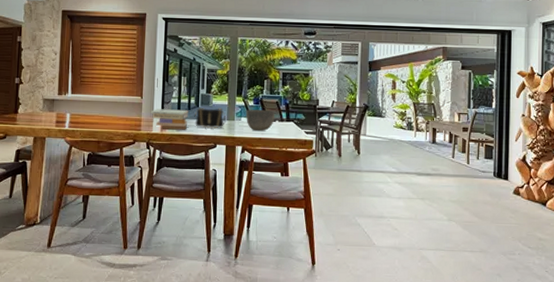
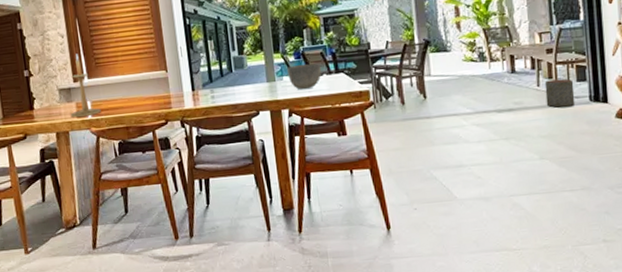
candlestick: none [50,70,78,127] -> present [70,53,101,118]
books: present [150,109,189,130] -> none [178,77,224,104]
handbag: present [194,108,227,129] -> none [228,69,267,95]
planter pot: none [458,154,482,180] -> present [544,78,575,108]

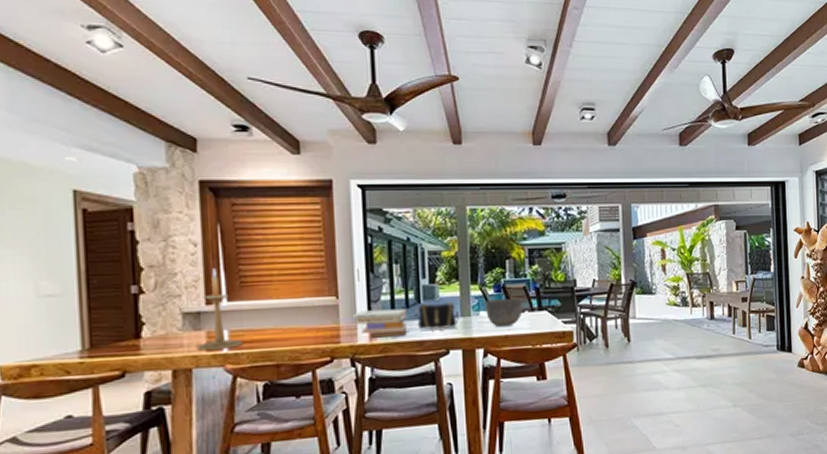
books: none [178,77,224,104] -> present [351,308,408,338]
handbag: none [228,69,267,95] -> present [415,301,460,331]
planter pot: present [544,78,575,108] -> none [739,327,765,356]

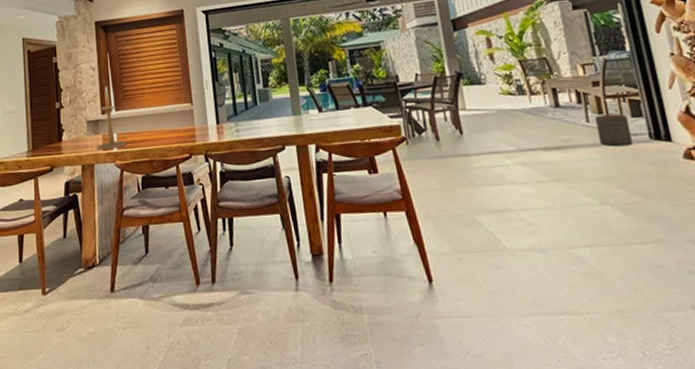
books: present [351,308,408,338] -> none [203,110,249,137]
handbag: present [415,301,460,331] -> none [253,102,292,129]
bowl: present [485,298,523,328] -> none [313,96,349,124]
planter pot: none [739,327,765,356] -> present [594,114,634,147]

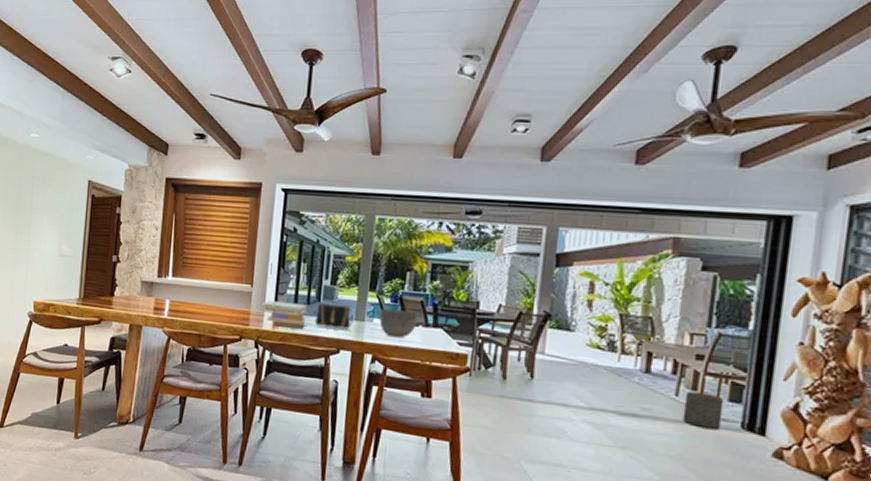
candlestick: present [96,86,127,151] -> none [147,249,178,315]
books: none [203,110,249,137] -> present [261,300,307,329]
handbag: none [253,102,292,129] -> present [314,303,355,330]
bowl: none [313,96,349,124] -> present [379,308,418,338]

